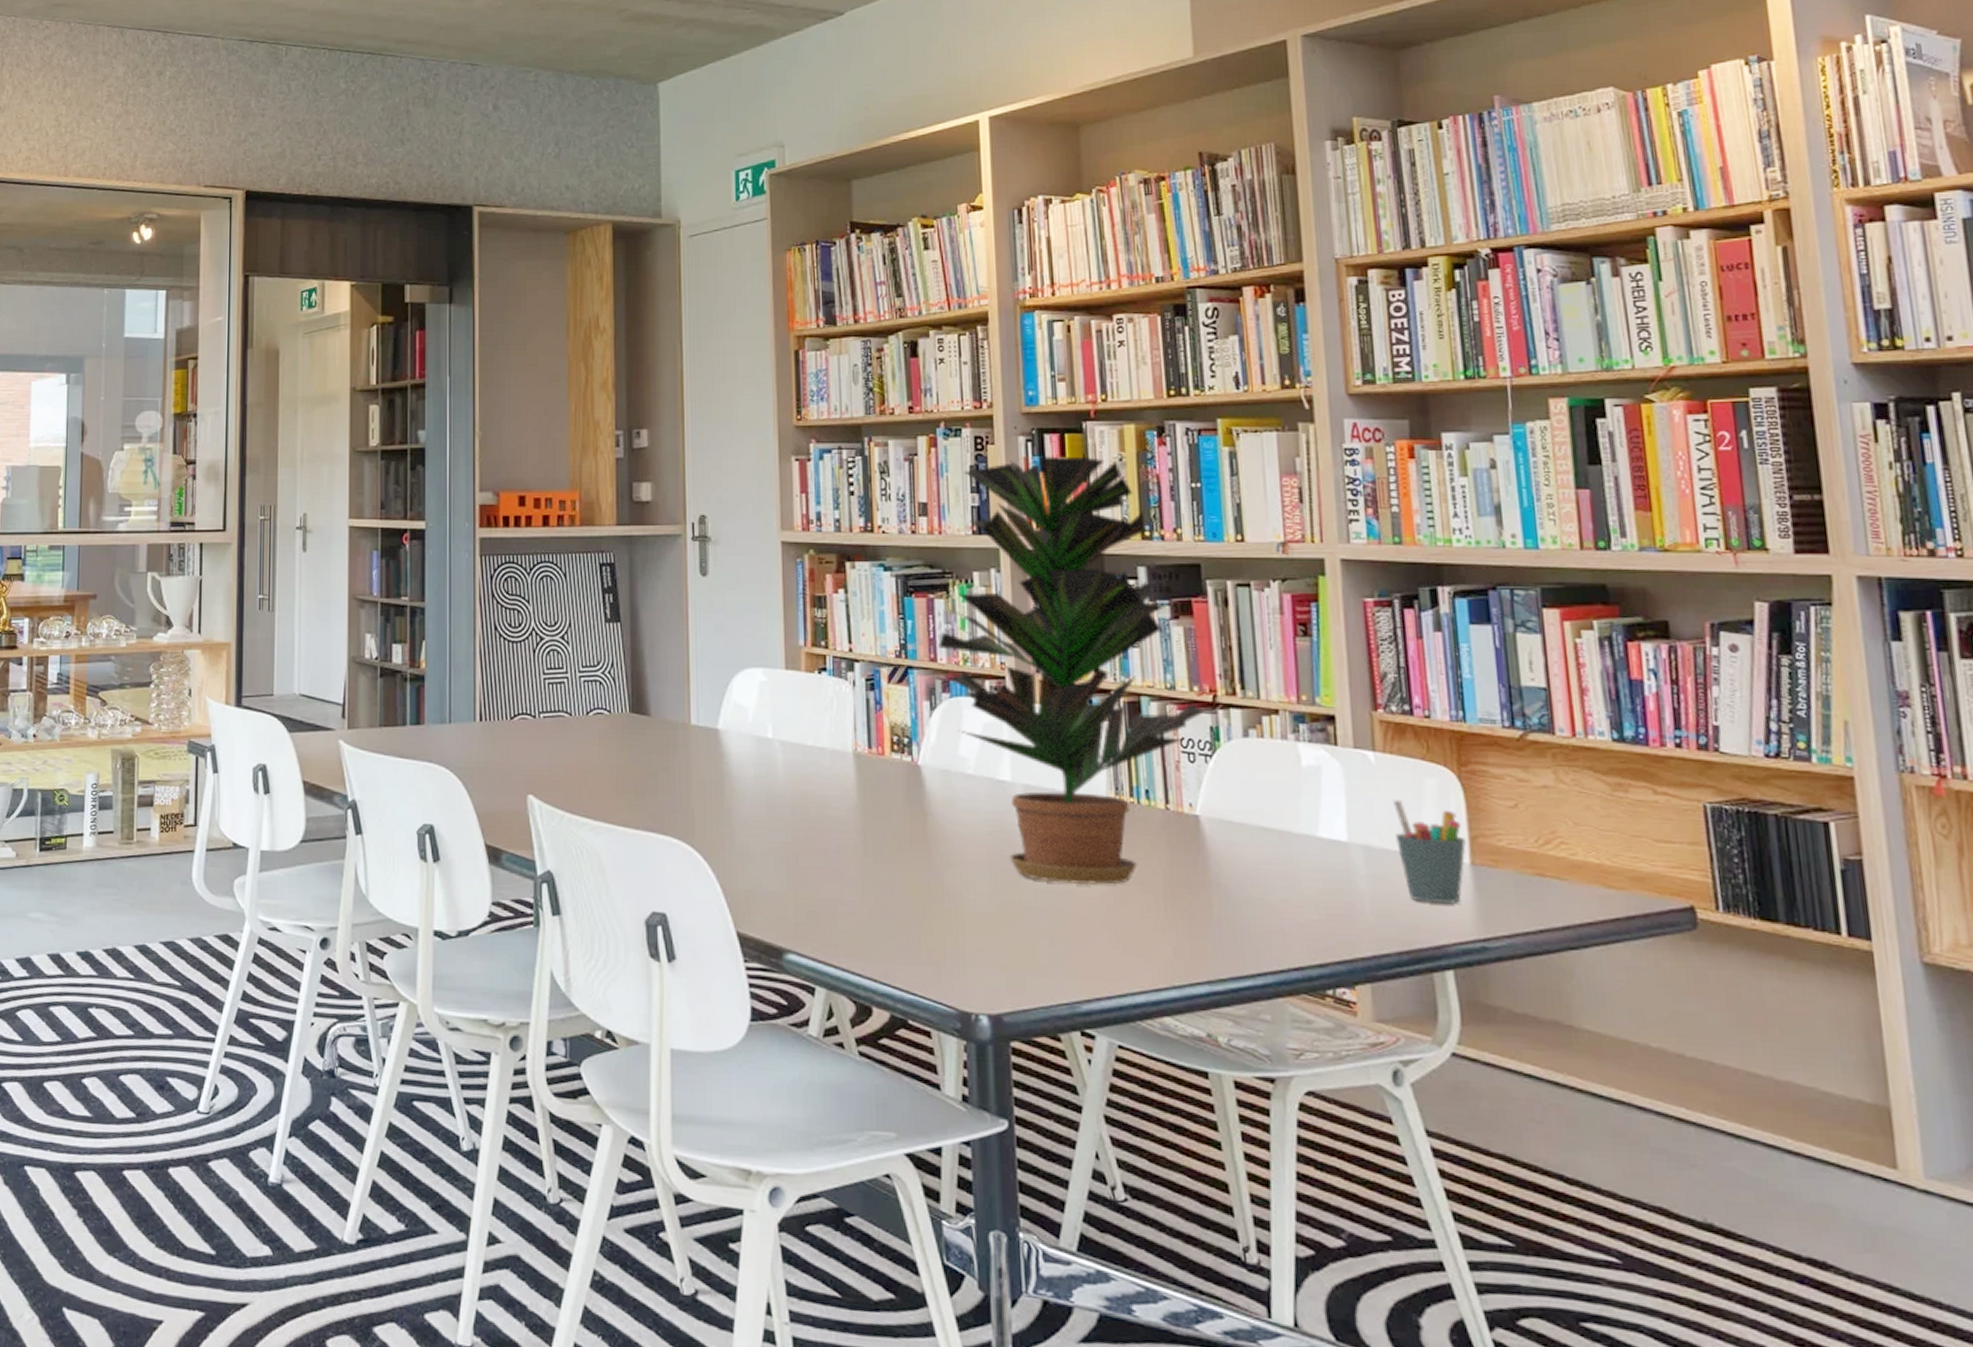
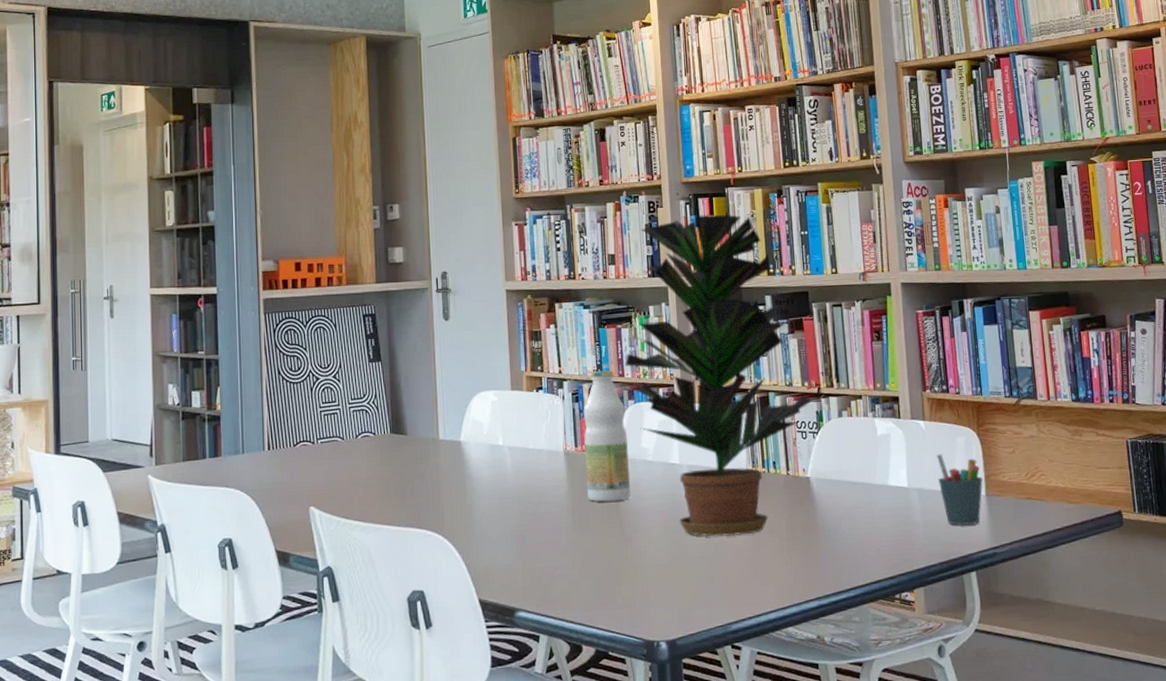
bottle: none [880,651,942,823] -> present [583,369,630,502]

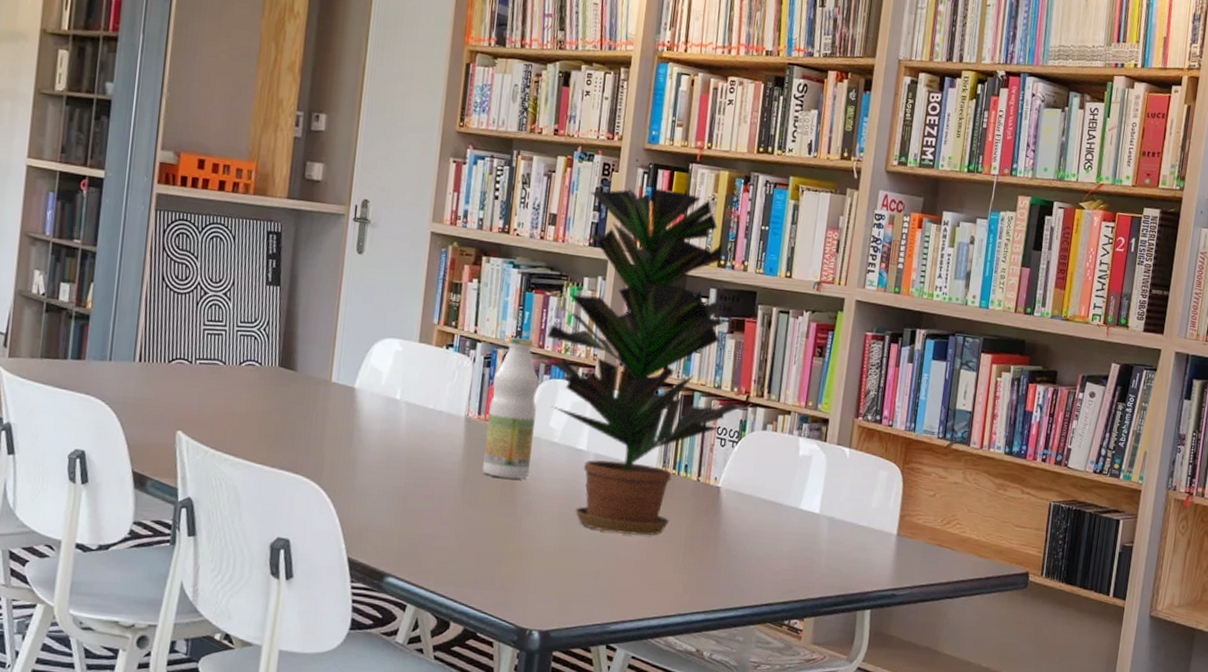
pen holder: present [937,454,984,526] -> none [851,485,898,563]

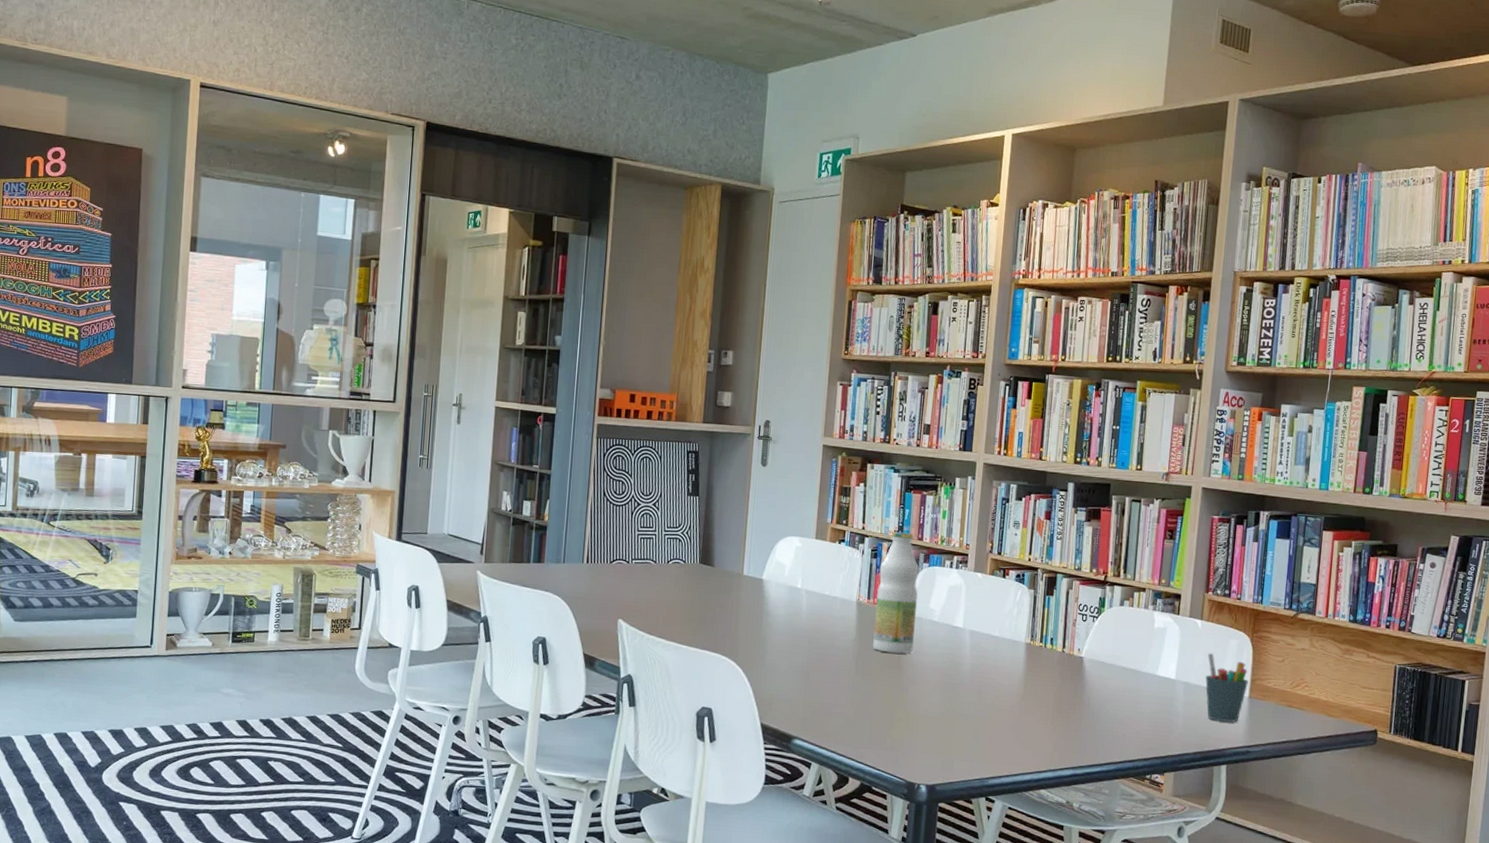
potted plant: present [547,187,738,536] -> none [925,397,1097,702]
pen holder: none [851,485,898,563] -> present [1205,653,1249,722]

